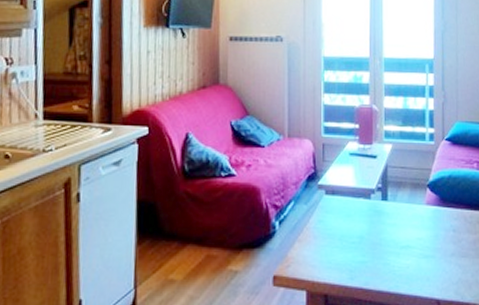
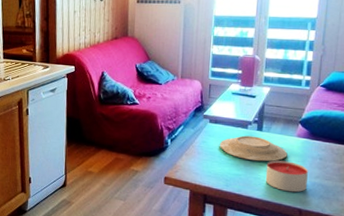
plate: none [339,208,418,241] -> present [219,135,288,162]
candle: none [395,237,443,278] -> present [265,160,308,193]

